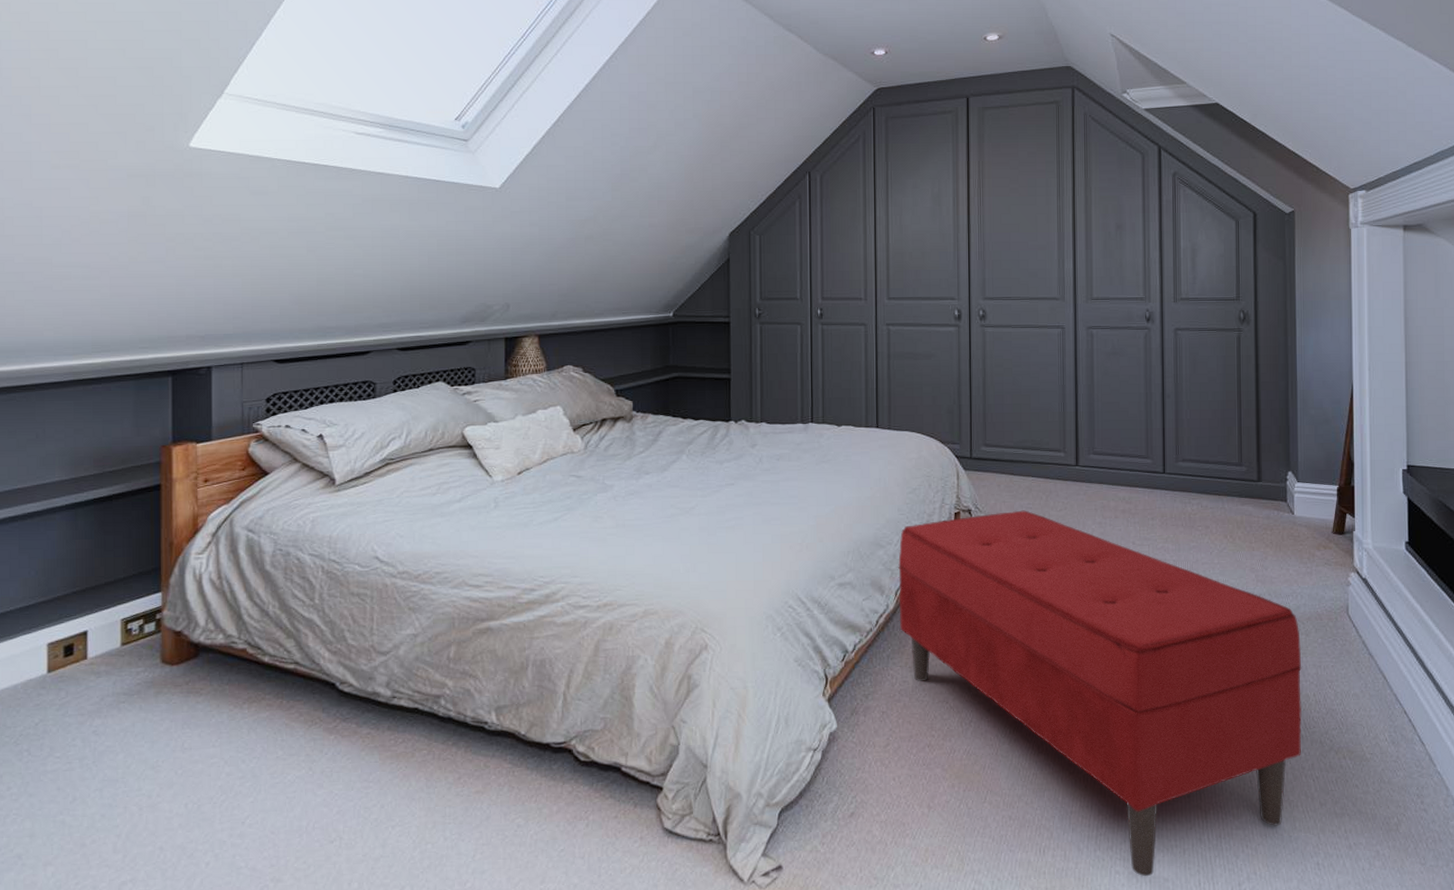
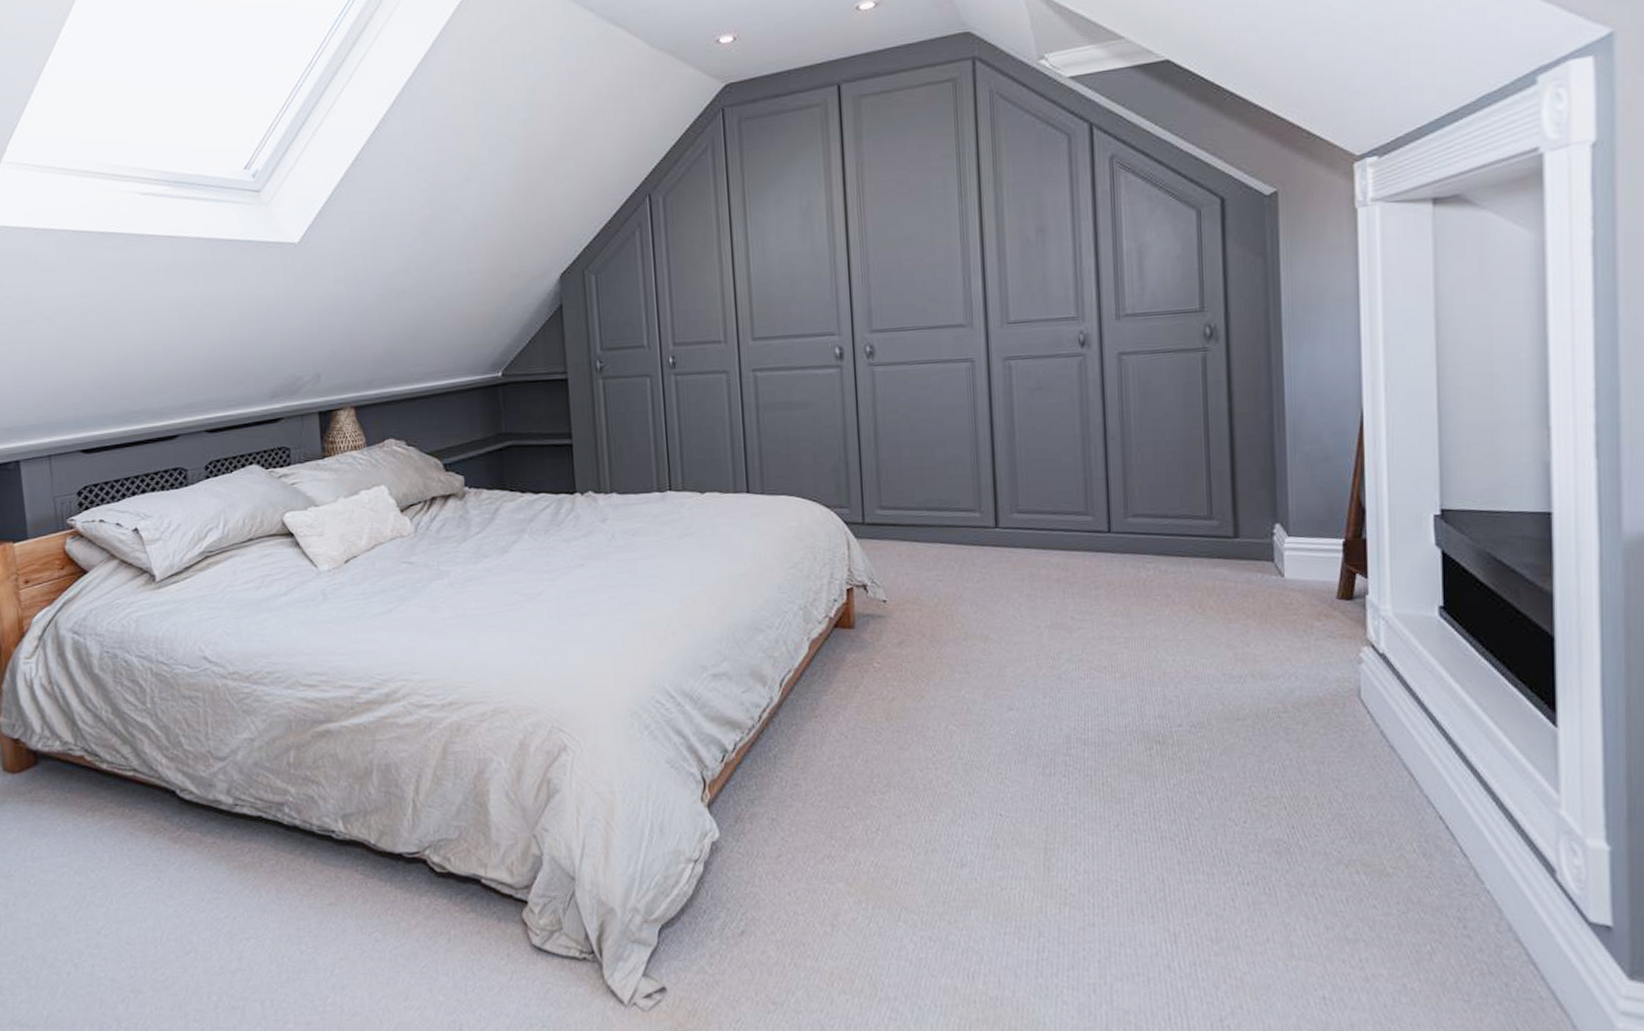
bench: present [898,510,1302,877] -> none [781,583,1299,1009]

